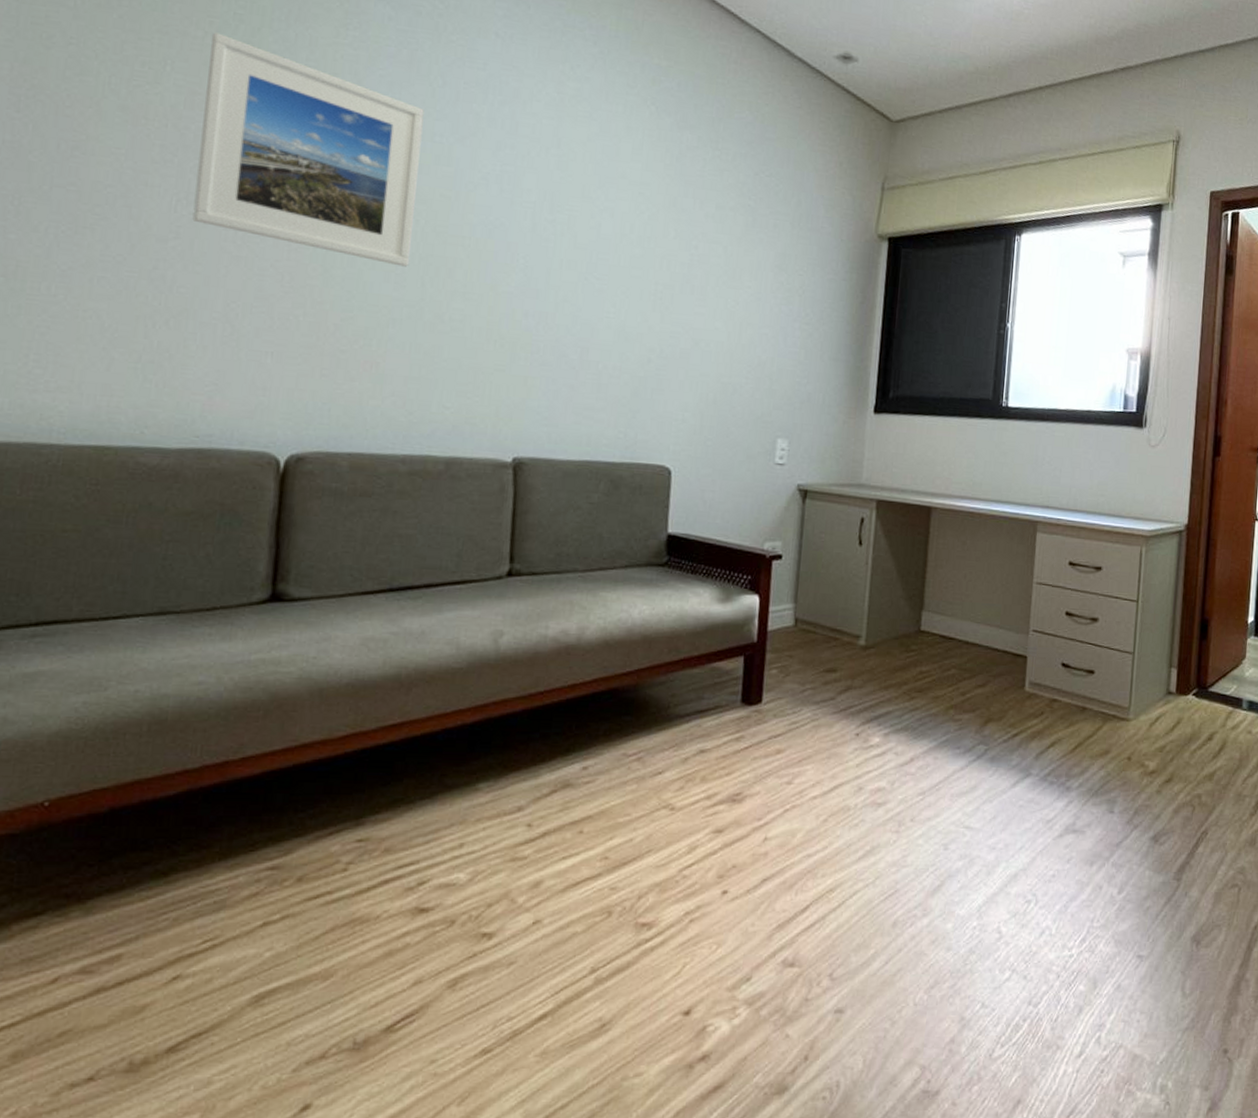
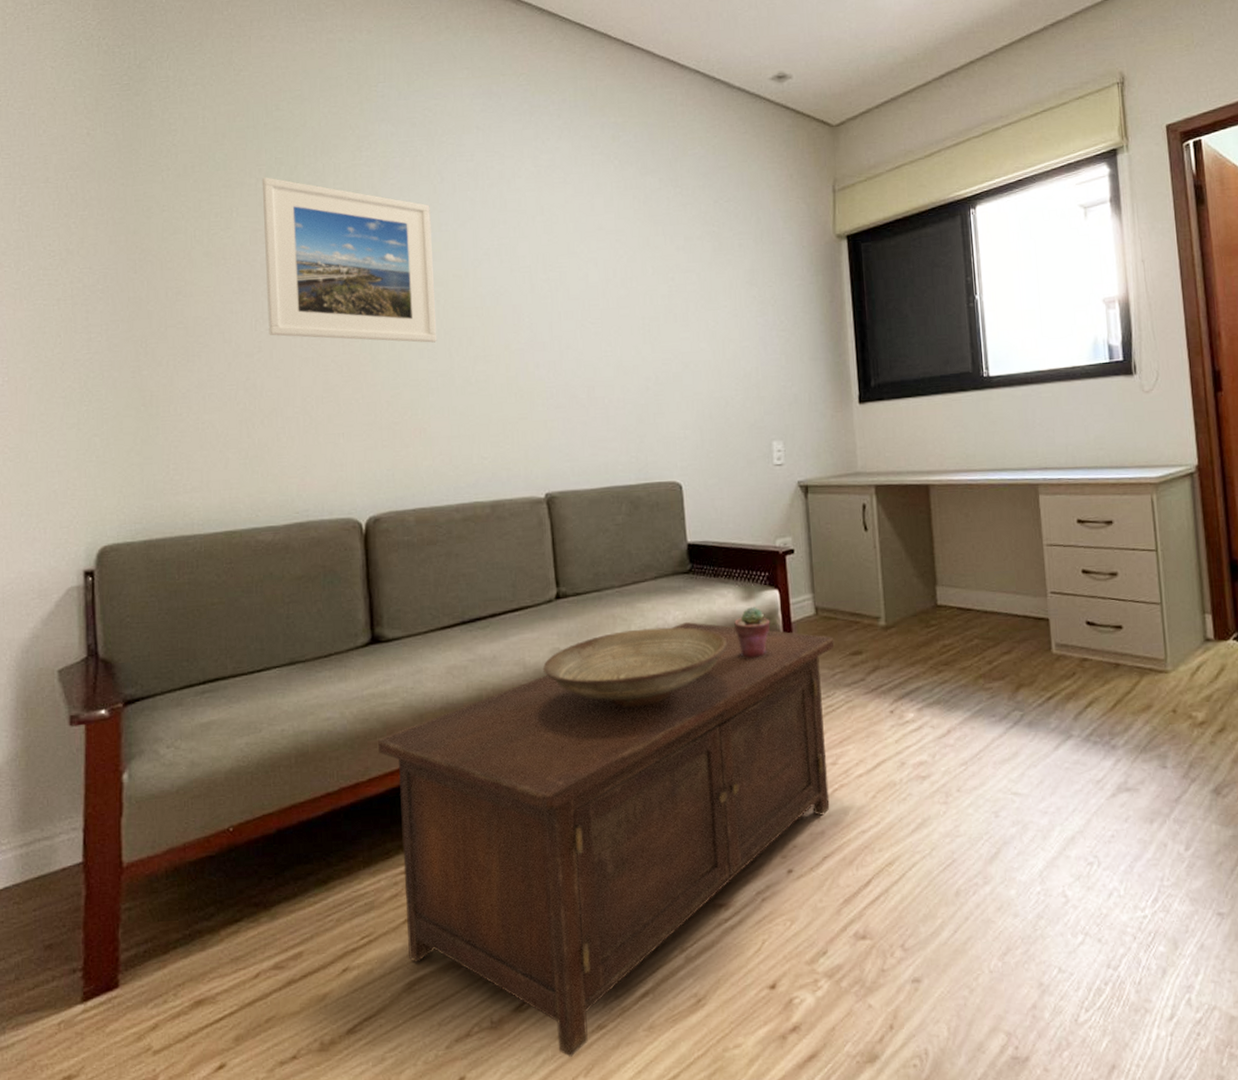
cabinet: none [260,618,810,1084] -> present [378,622,835,1057]
decorative bowl: none [480,619,695,705] -> present [543,627,727,708]
potted succulent: none [705,610,745,664] -> present [734,607,771,658]

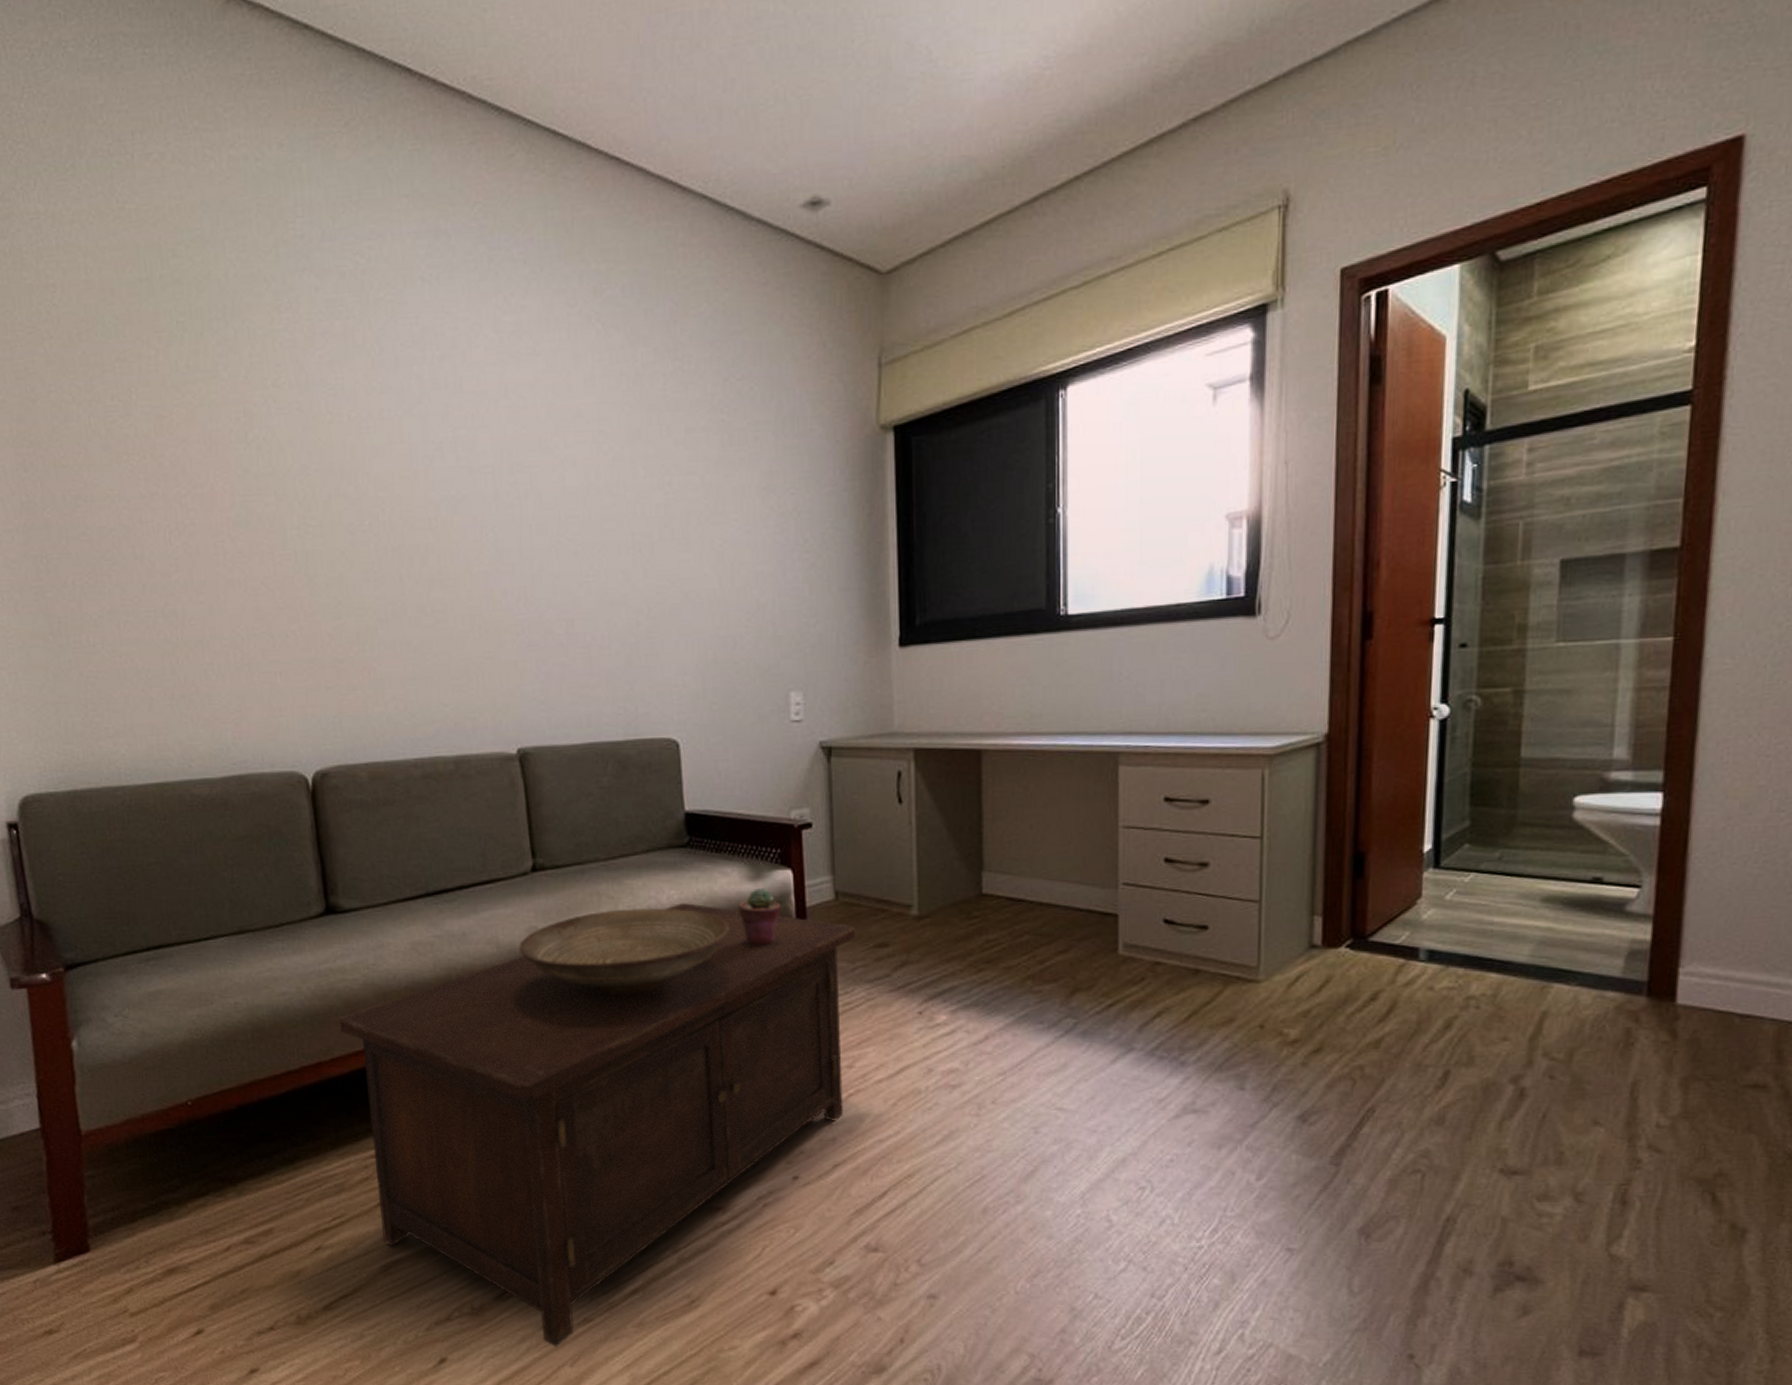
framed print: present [261,177,438,343] -> none [162,347,385,563]

